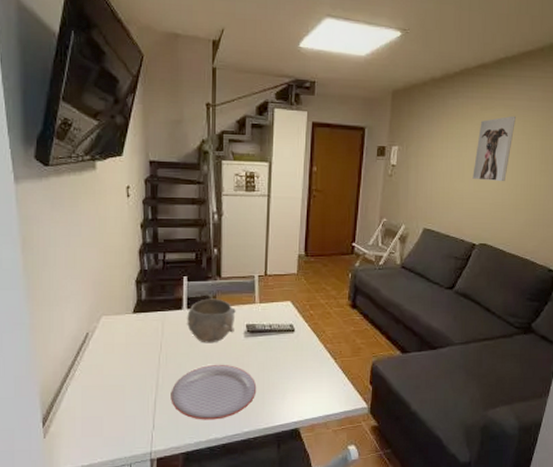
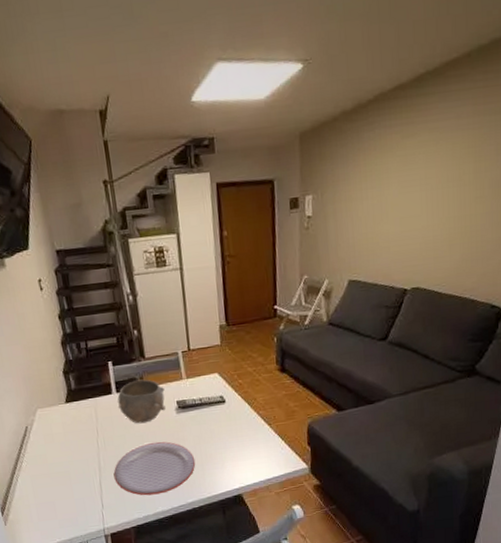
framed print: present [472,115,516,182] -> none [398,139,443,219]

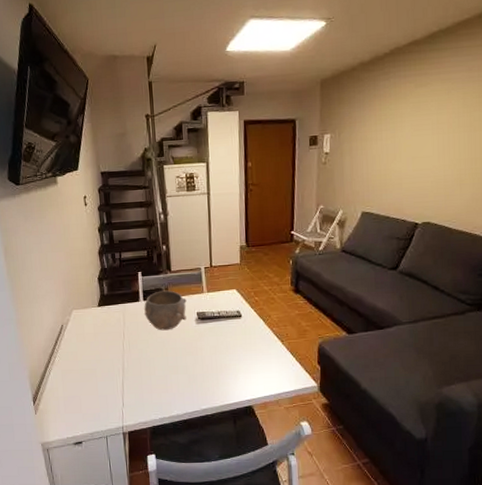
plate: present [113,441,196,496] -> none [135,348,211,399]

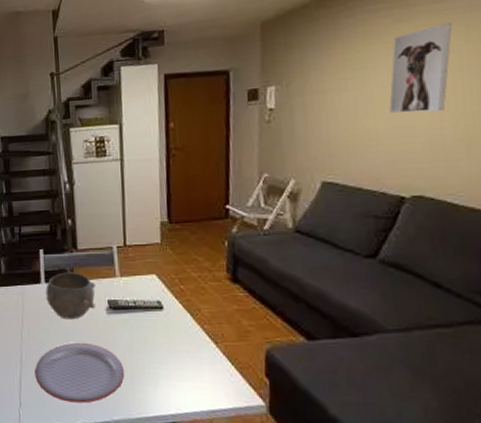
plate: none [135,348,211,399] -> present [35,342,125,403]
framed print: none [410,89,454,159] -> present [389,22,452,113]

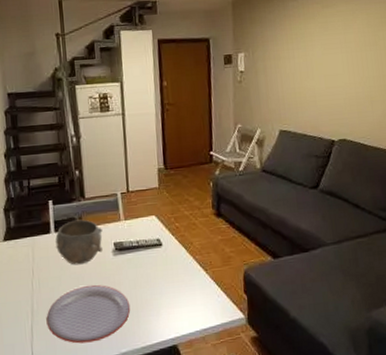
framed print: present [389,22,452,113] -> none [322,10,359,77]

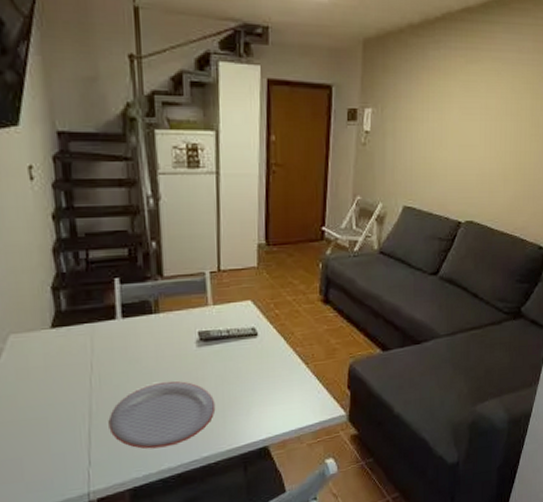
bowl: present [55,219,103,265] -> none [122,303,184,358]

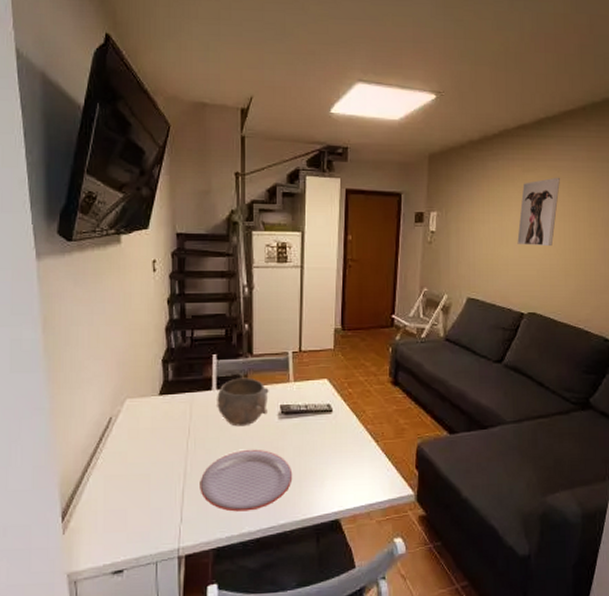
bowl: none [122,303,184,358] -> present [215,377,269,427]
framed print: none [457,70,504,149] -> present [517,177,560,247]

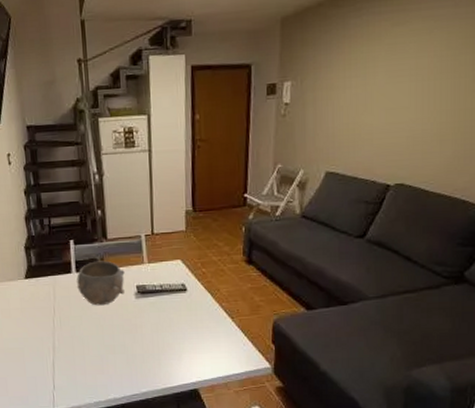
plate: present [200,449,293,512] -> none [67,325,152,381]
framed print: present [517,177,560,247] -> none [383,28,437,110]

